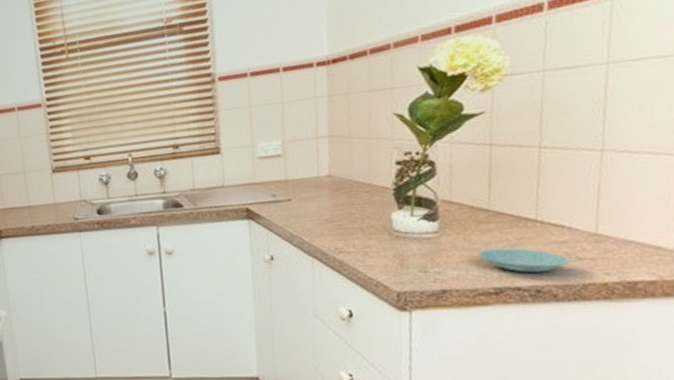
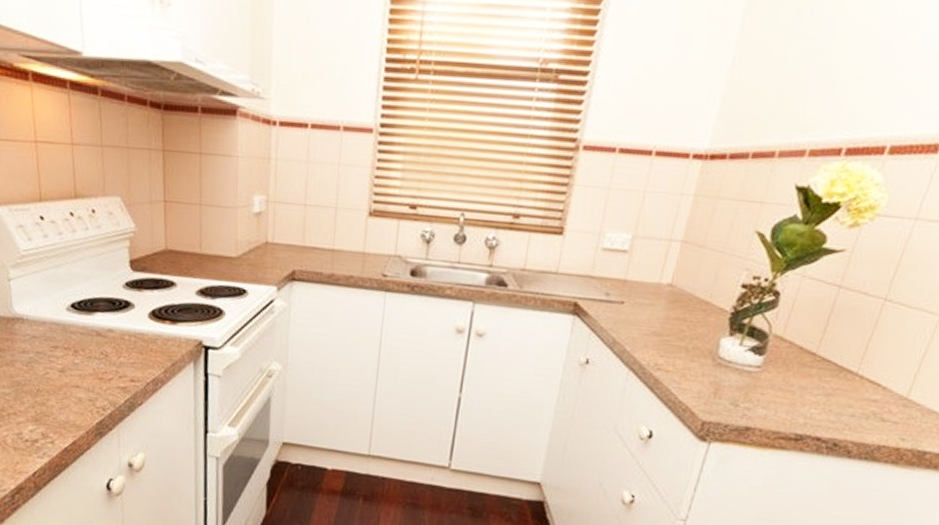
saucer: present [478,248,569,273] -> none [791,394,873,428]

